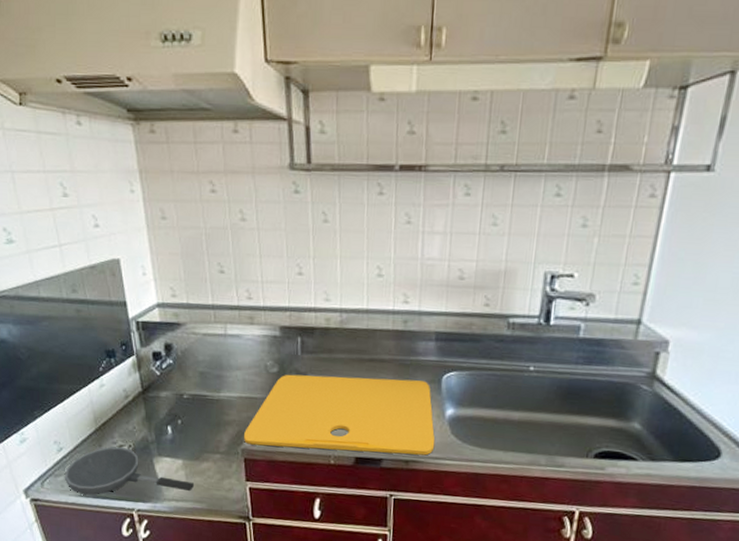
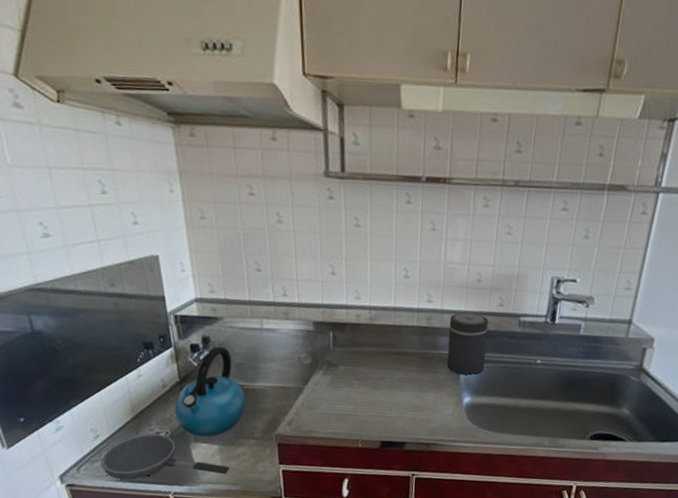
kettle: none [138,353,210,451] -> present [175,346,245,437]
cutting board: present [244,374,435,456] -> none [278,365,454,439]
cylinder: none [426,314,473,384] -> present [447,312,489,375]

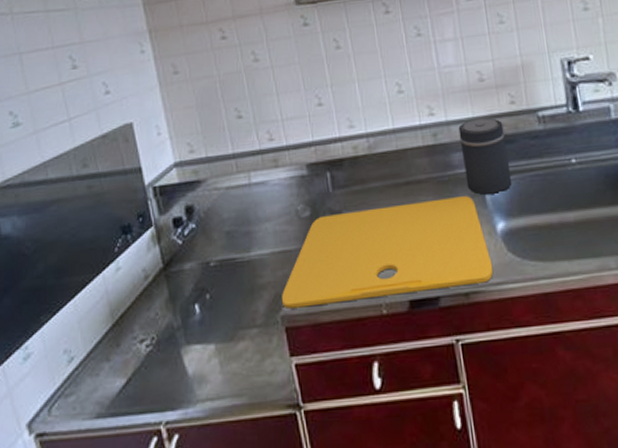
frying pan: present [100,433,230,480] -> none [76,342,232,415]
kettle: present [175,346,245,437] -> none [161,214,241,336]
cutting board: none [278,365,454,439] -> present [282,196,494,309]

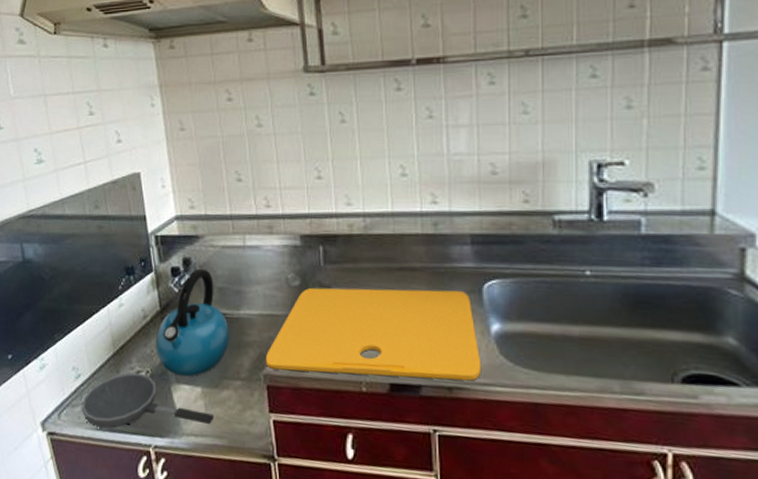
frying pan: none [76,342,232,415] -> present [81,372,215,429]
kettle: none [161,214,241,336] -> present [156,268,229,377]
cylinder: present [458,118,512,195] -> none [462,214,514,294]

